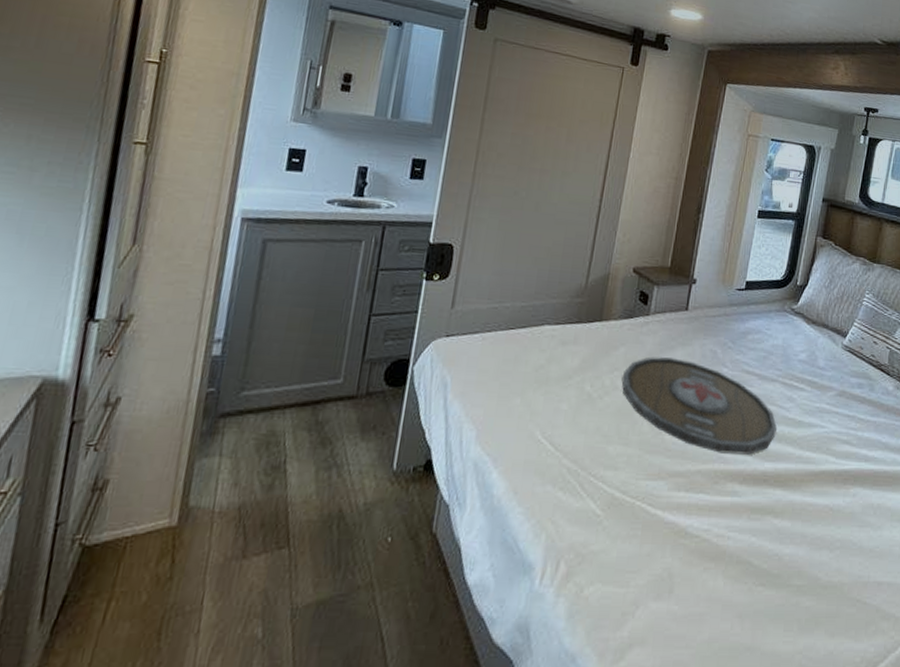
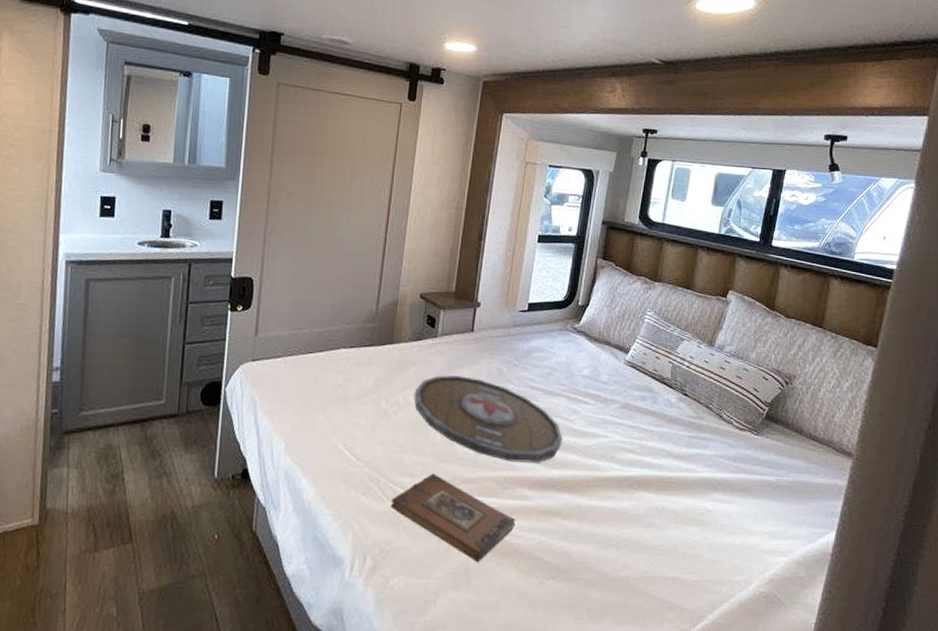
book: none [589,466,725,568] -> present [390,473,516,563]

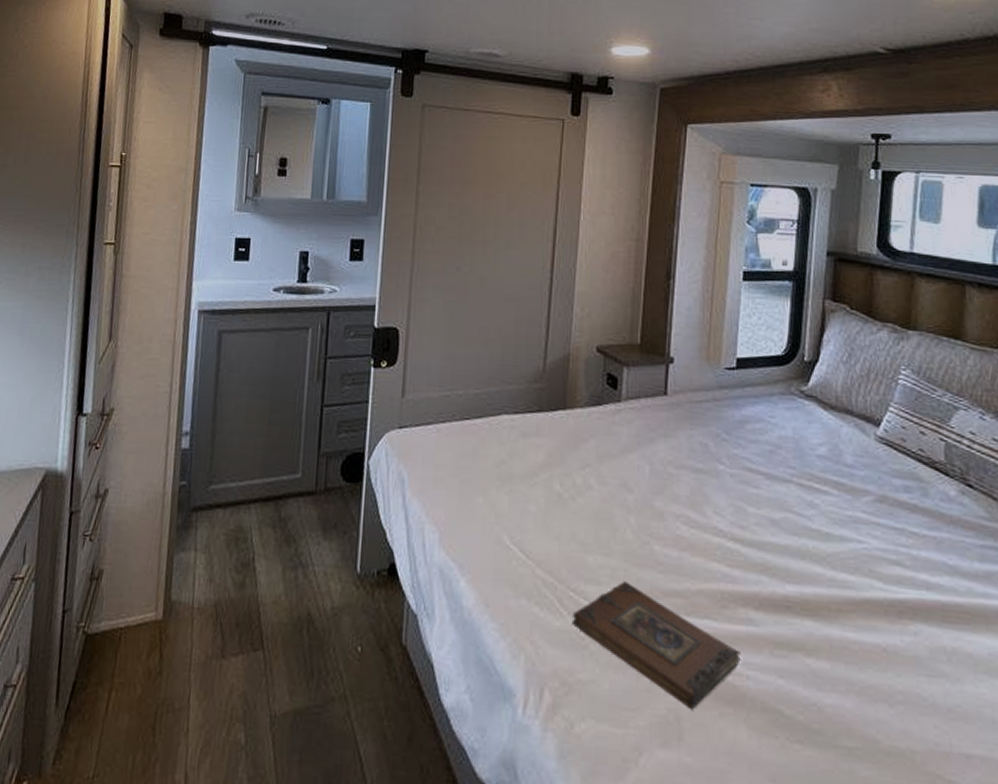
serving tray: present [414,375,562,463] -> none [595,450,797,574]

